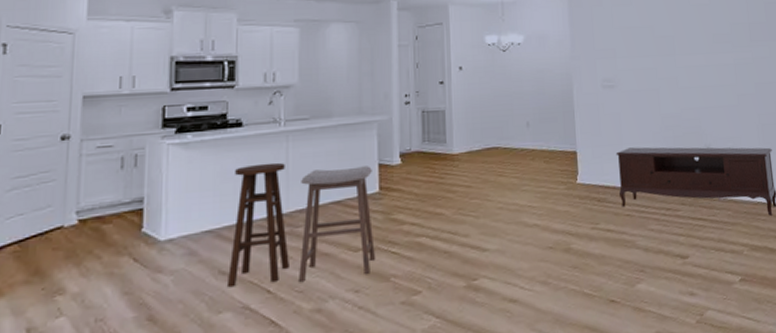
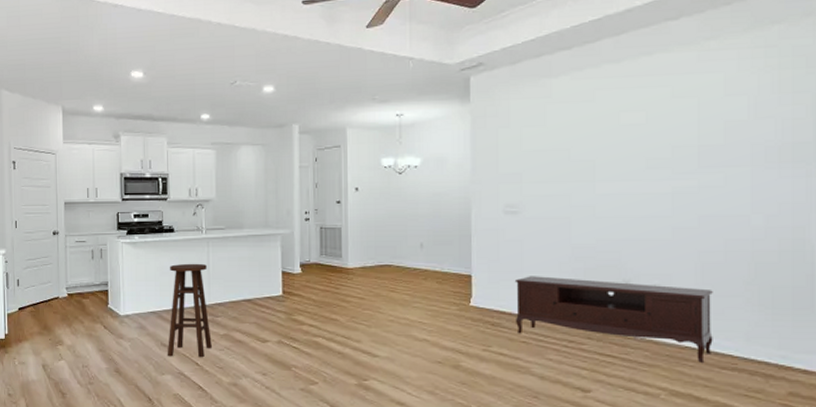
bar stool: present [299,166,376,283] -> none [219,272,280,361]

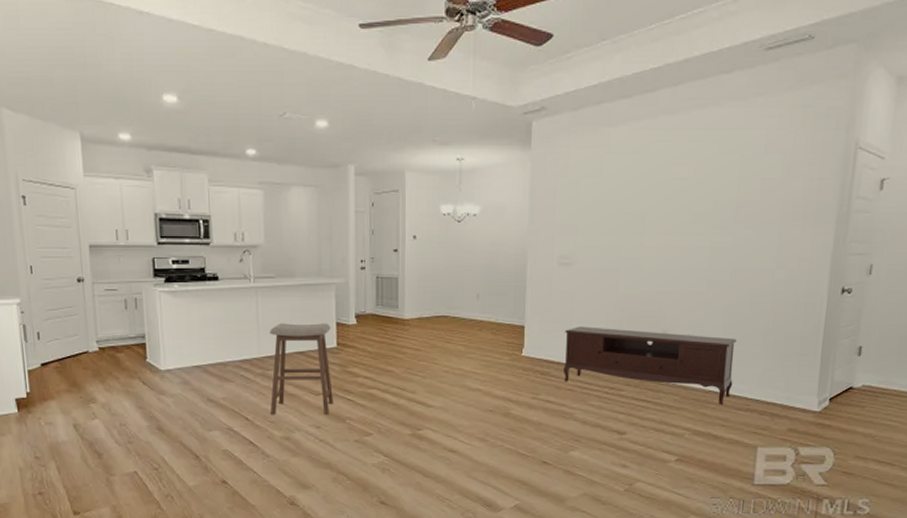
bar stool: present [167,263,212,358] -> none [214,314,263,413]
bar stool: none [219,272,280,361] -> present [270,323,334,415]

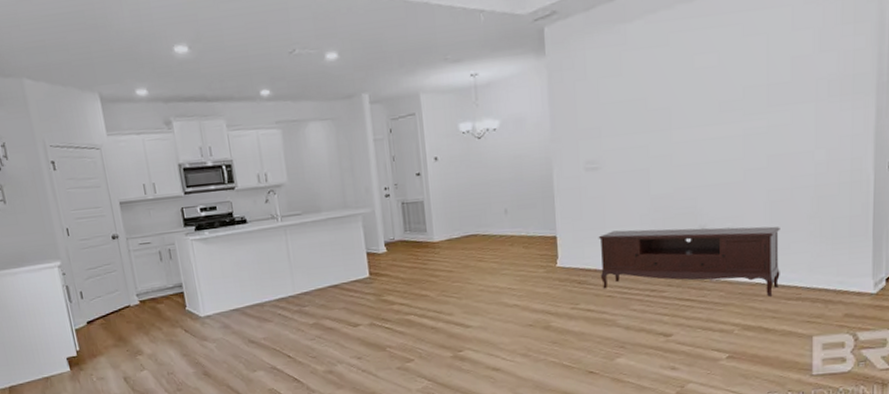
bar stool: present [270,323,334,415] -> none [302,254,373,351]

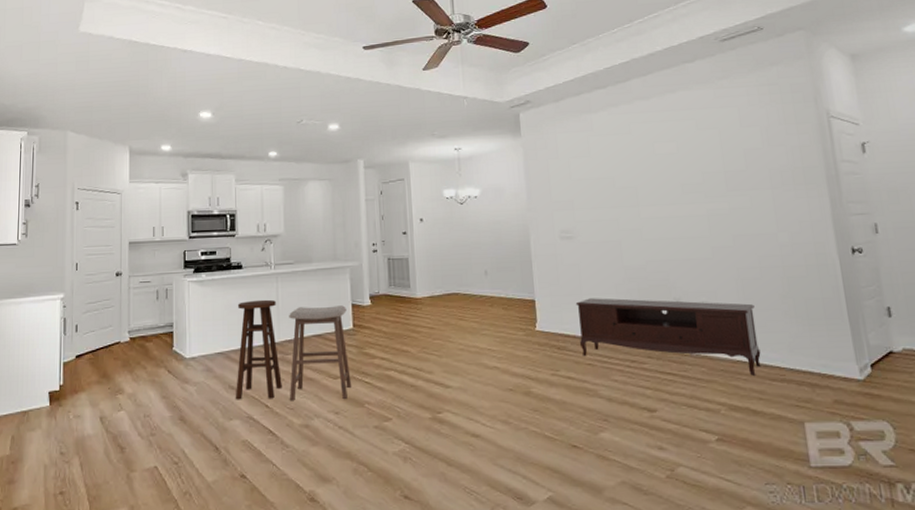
bar stool: none [247,253,302,353] -> present [235,299,282,400]
bar stool: none [302,254,373,351] -> present [289,305,352,401]

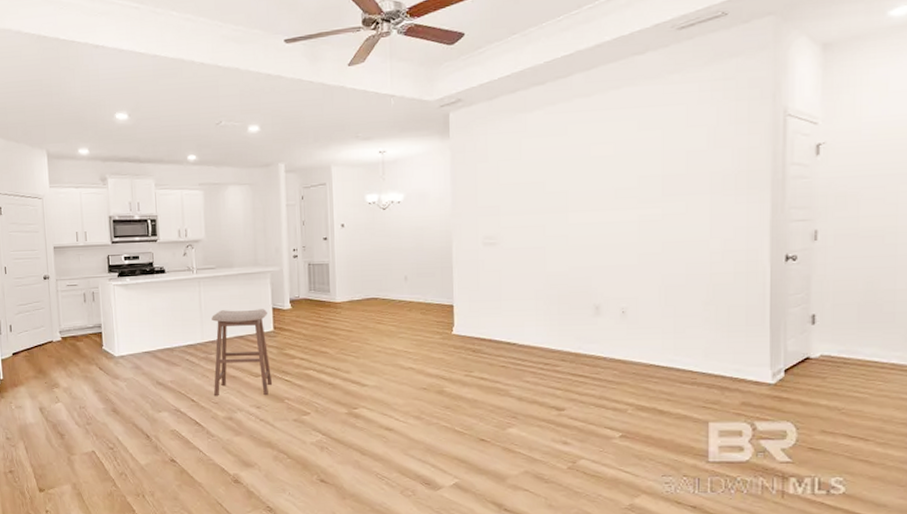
bar stool: present [235,299,282,400] -> none [162,302,207,395]
tv stand: present [575,298,761,376] -> none [493,303,675,379]

